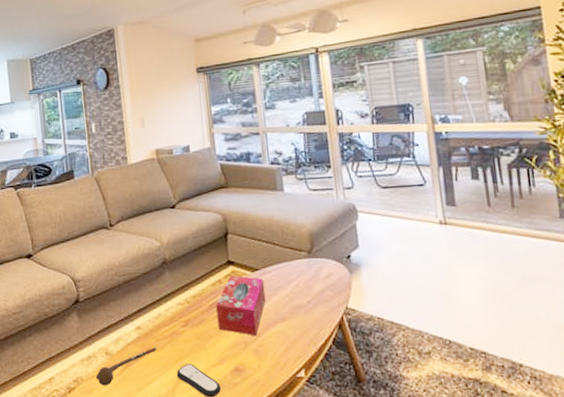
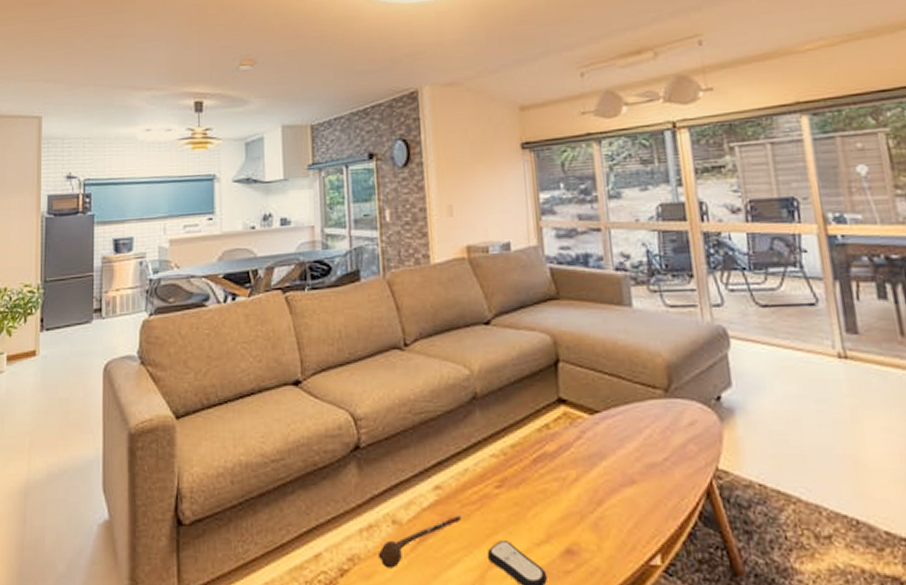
tissue box: present [216,275,266,336] -> none [542,419,609,505]

